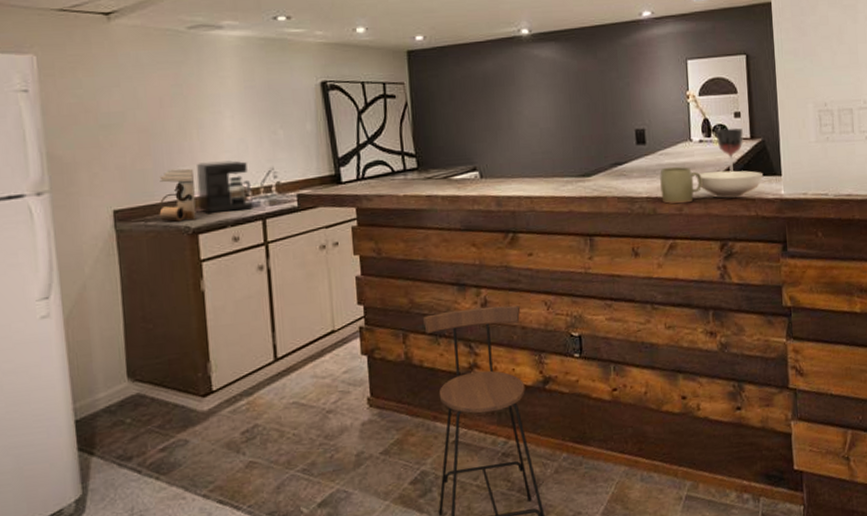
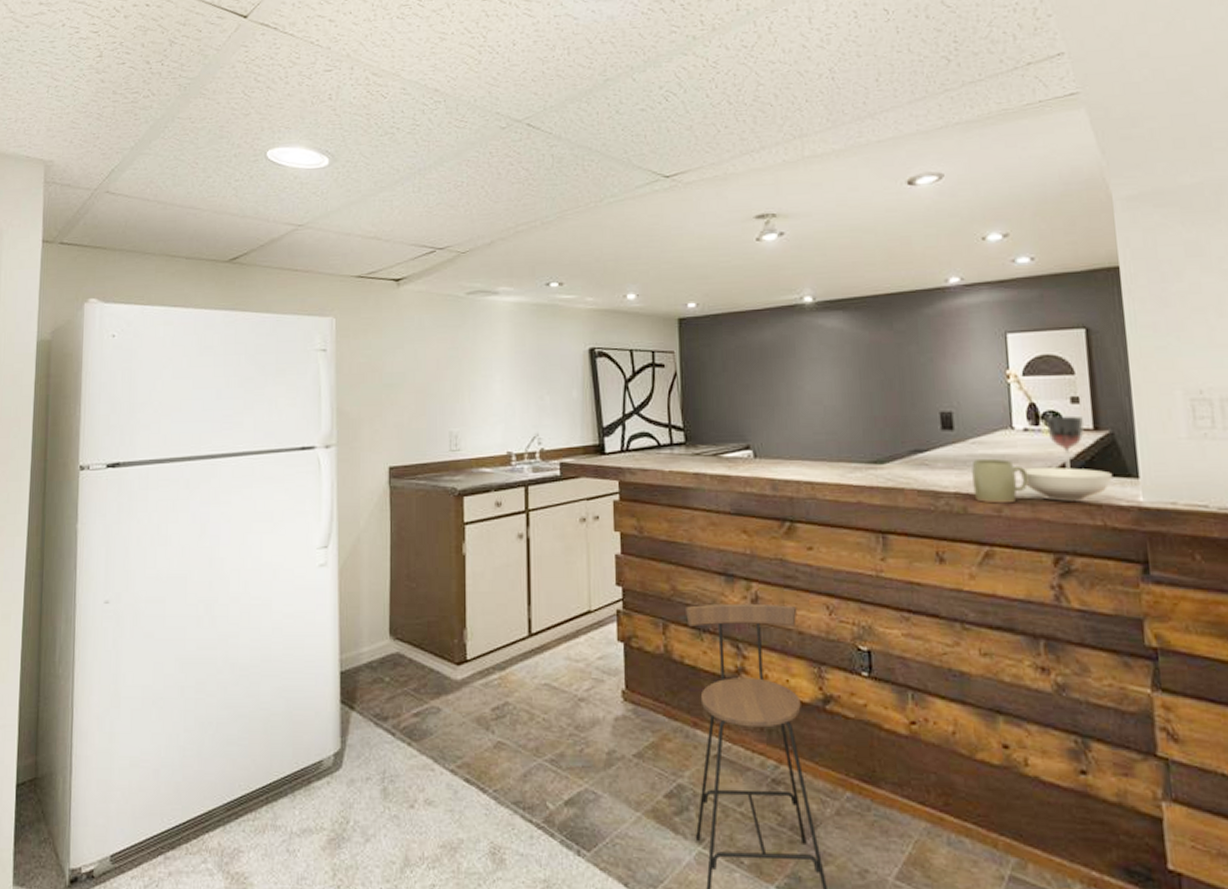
paper towel holder: present [159,168,197,222] -> none [429,430,463,482]
coffee maker: present [196,160,253,214] -> none [465,424,517,477]

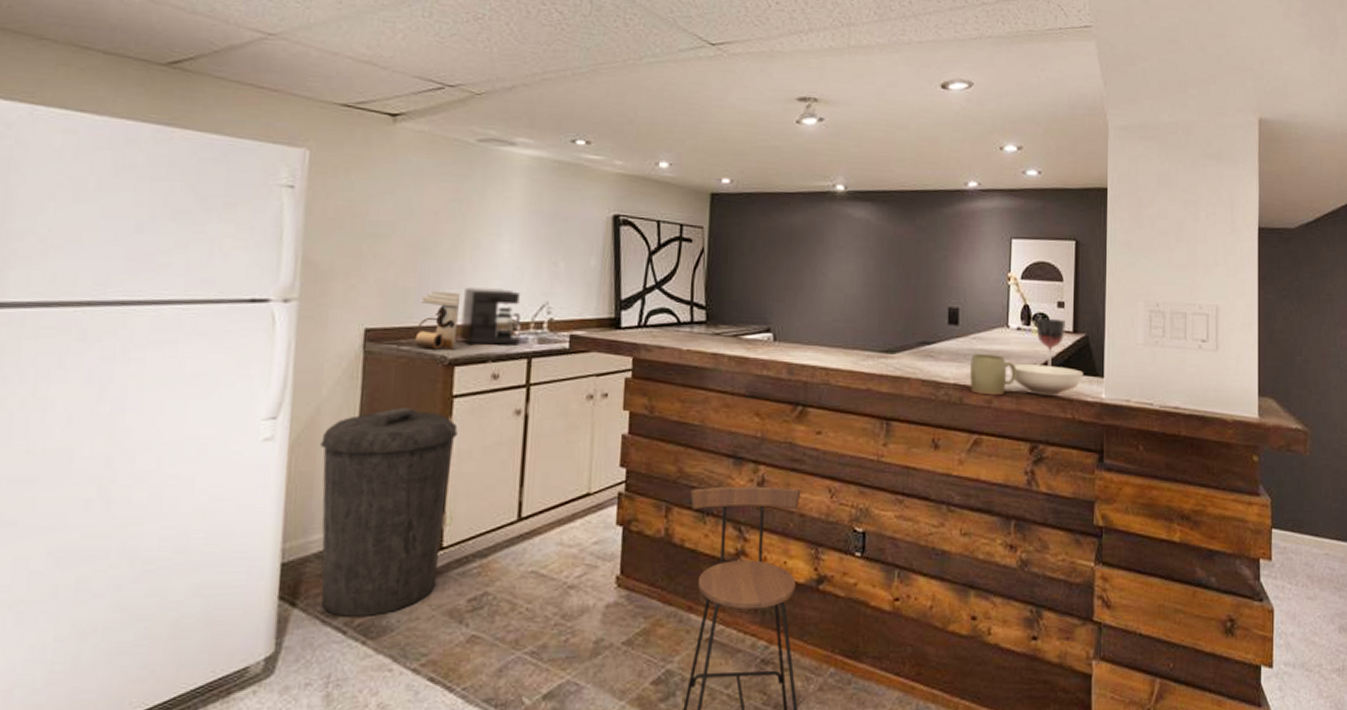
trash can: none [361,535,471,721] -> present [319,408,458,617]
paper towel holder: none [429,430,463,482] -> present [414,291,460,350]
coffee maker: none [465,424,517,477] -> present [460,287,520,346]

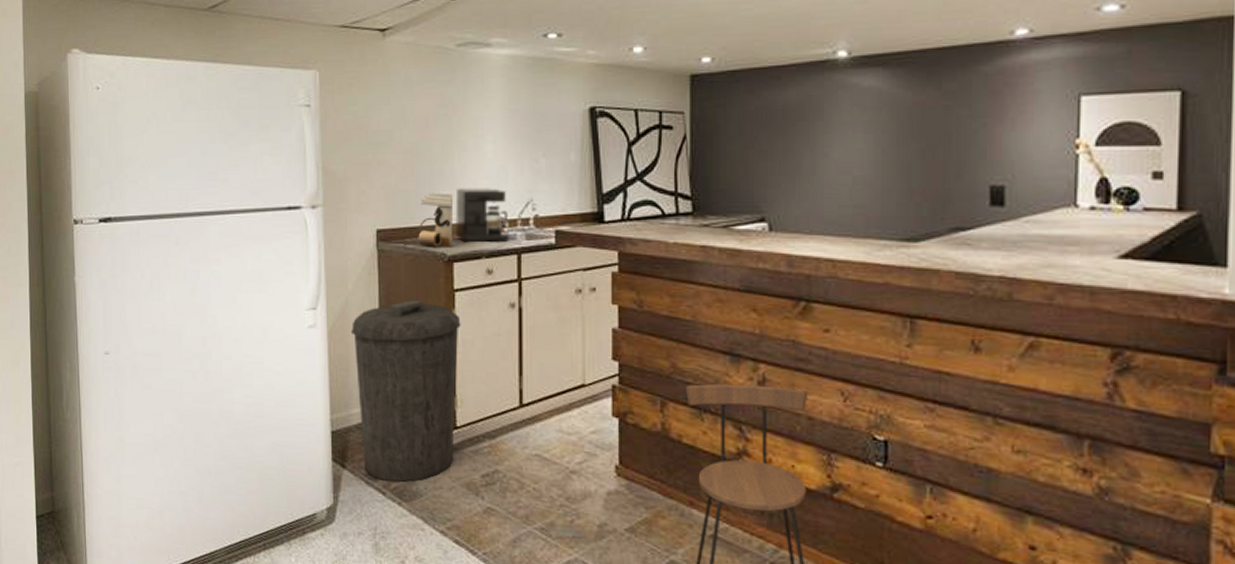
mug: present [970,353,1017,396] -> none [1022,239,1090,291]
bowl: present [1010,364,1084,396] -> none [1080,252,1195,291]
wineglass: present [1036,318,1065,367] -> none [1119,193,1165,254]

